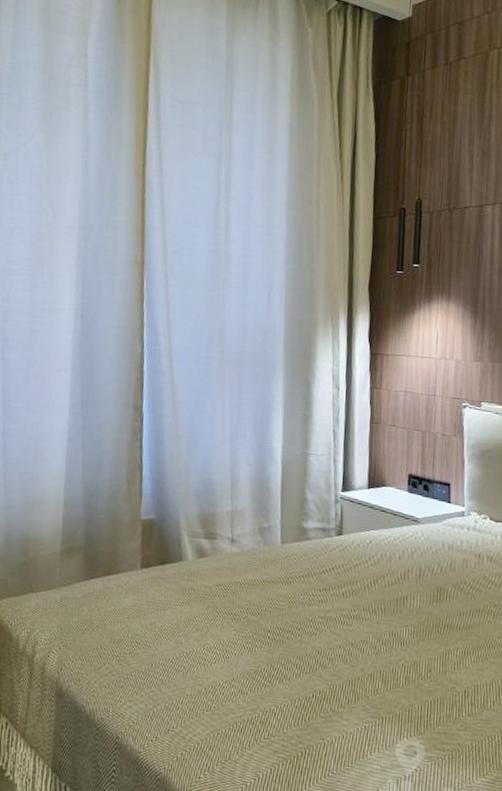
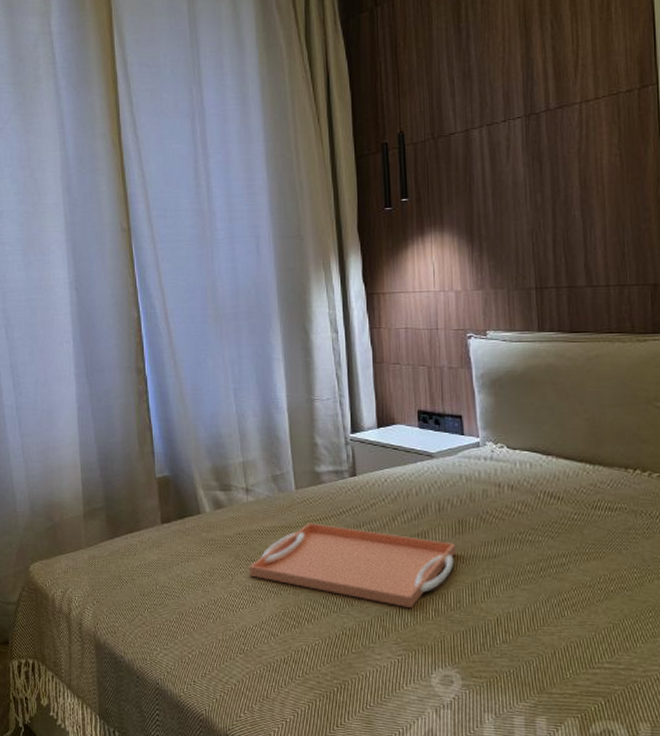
serving tray: none [225,579,433,675] -> present [249,523,457,609]

